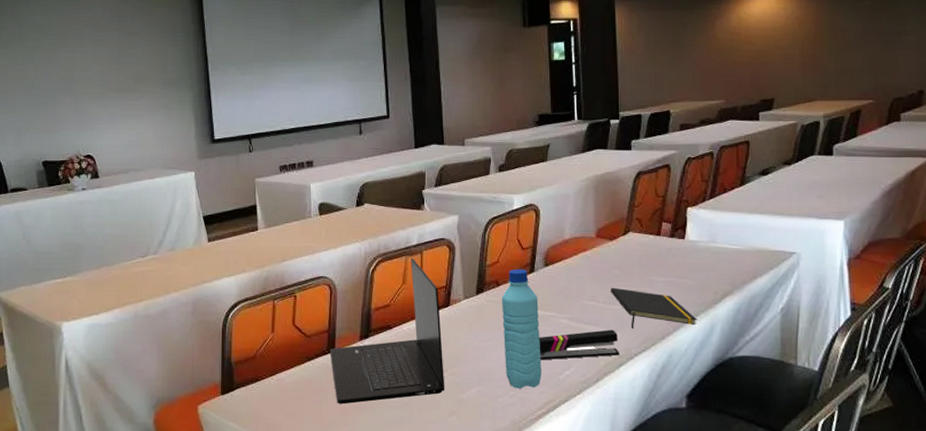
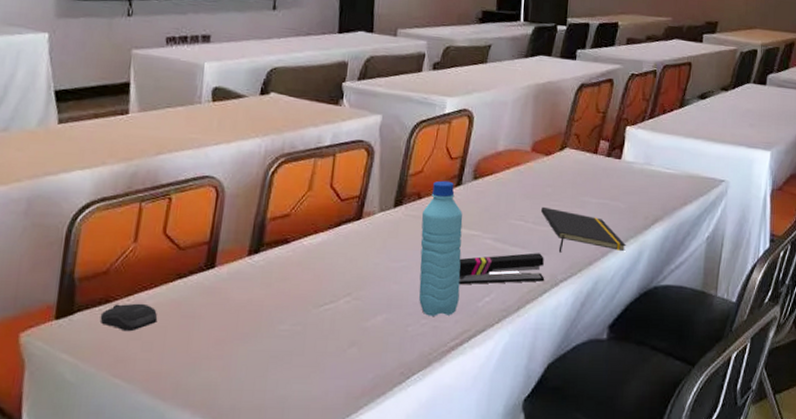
computer mouse: none [253,381,296,404] -> present [100,303,158,332]
laptop: present [330,258,445,405] -> none [208,160,350,333]

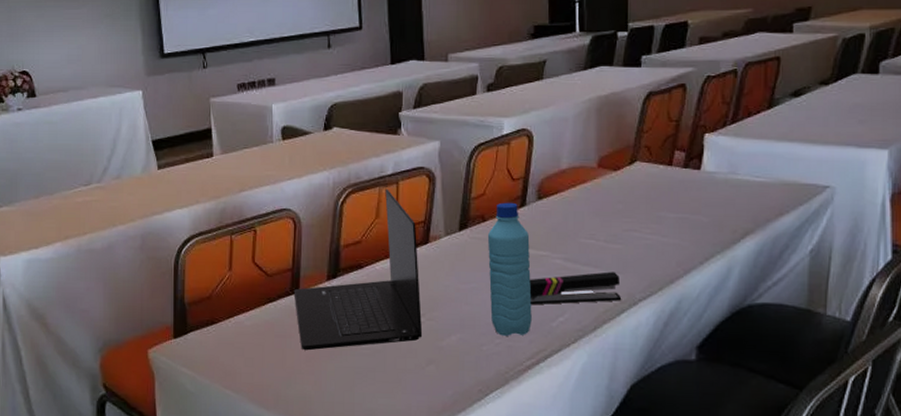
computer mouse: present [100,303,158,332] -> none [208,324,256,349]
laptop: none [208,160,350,333] -> present [293,188,423,351]
notepad: present [540,206,626,253] -> none [612,224,712,271]

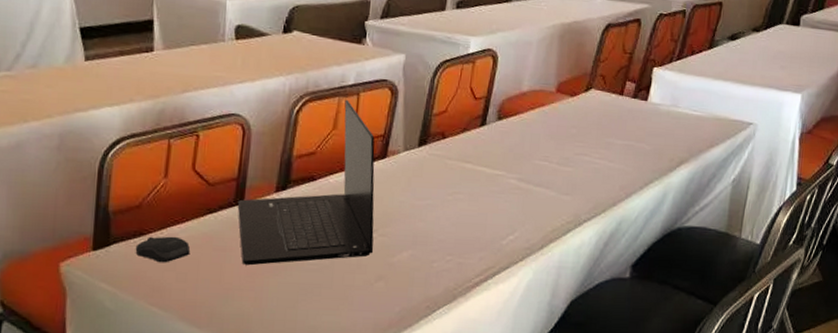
computer mouse: none [208,324,256,349] -> present [135,236,191,263]
water bottle: present [487,202,532,336] -> none [443,120,487,253]
stapler: present [529,271,622,305] -> none [482,193,569,223]

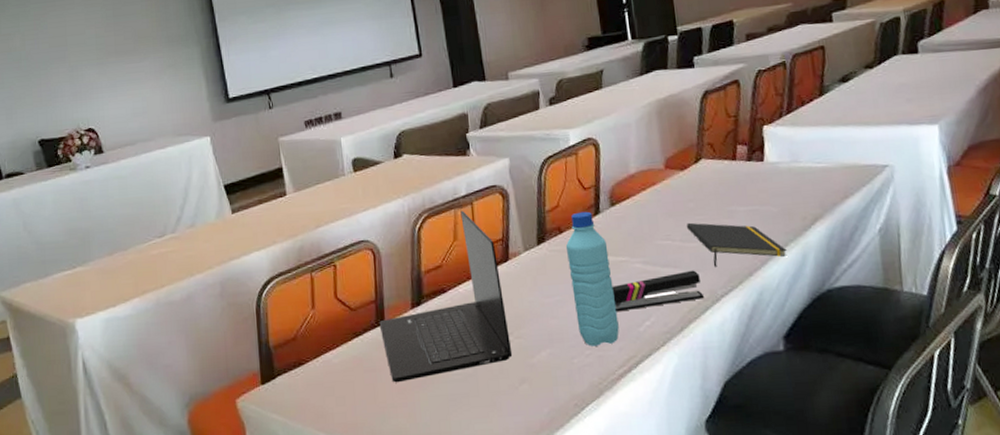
computer mouse: present [135,236,191,263] -> none [297,362,345,390]
water bottle: none [443,120,487,253] -> present [565,211,619,346]
stapler: none [482,193,569,223] -> present [612,270,705,312]
notepad: none [565,147,651,193] -> present [686,222,787,267]

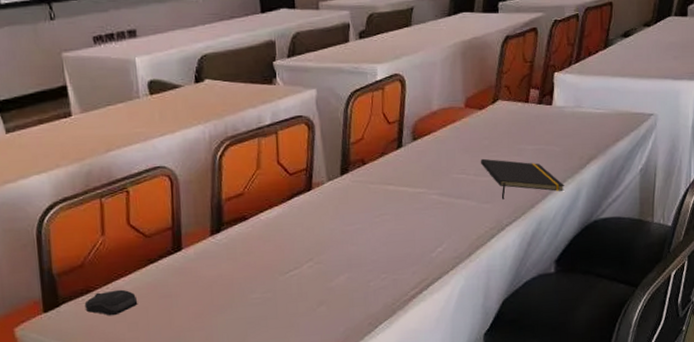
computer mouse: none [297,362,345,390] -> present [84,289,138,316]
laptop: present [379,210,513,383] -> none [176,139,312,308]
water bottle: present [565,211,619,346] -> none [368,145,414,271]
stapler: present [612,270,705,312] -> none [409,202,492,240]

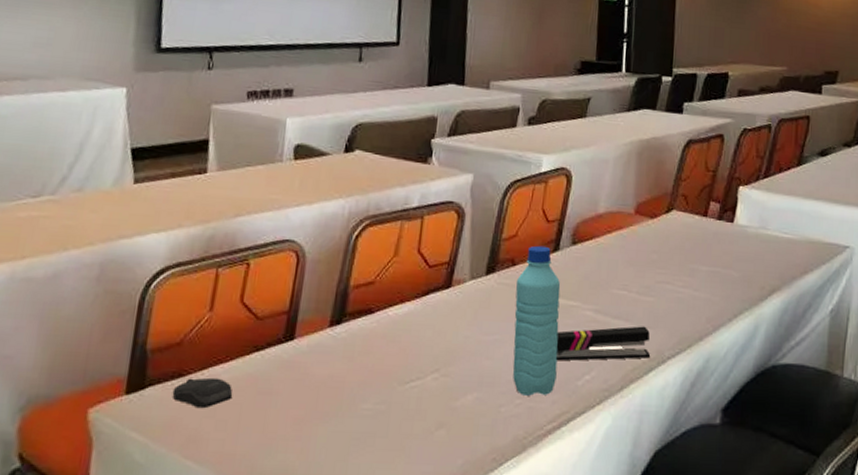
water bottle: none [368,145,414,271] -> present [512,245,561,396]
stapler: none [409,202,492,240] -> present [555,326,651,361]
notepad: present [480,158,564,199] -> none [645,274,740,326]

